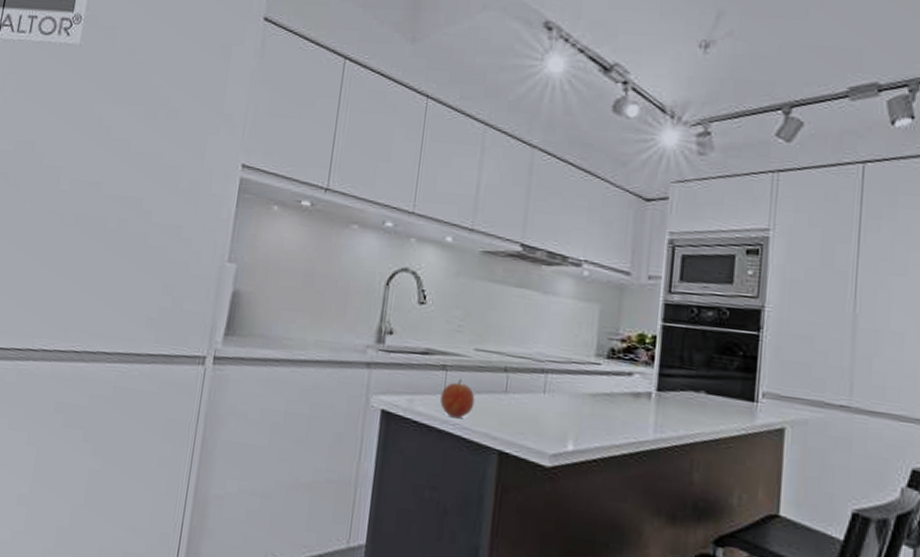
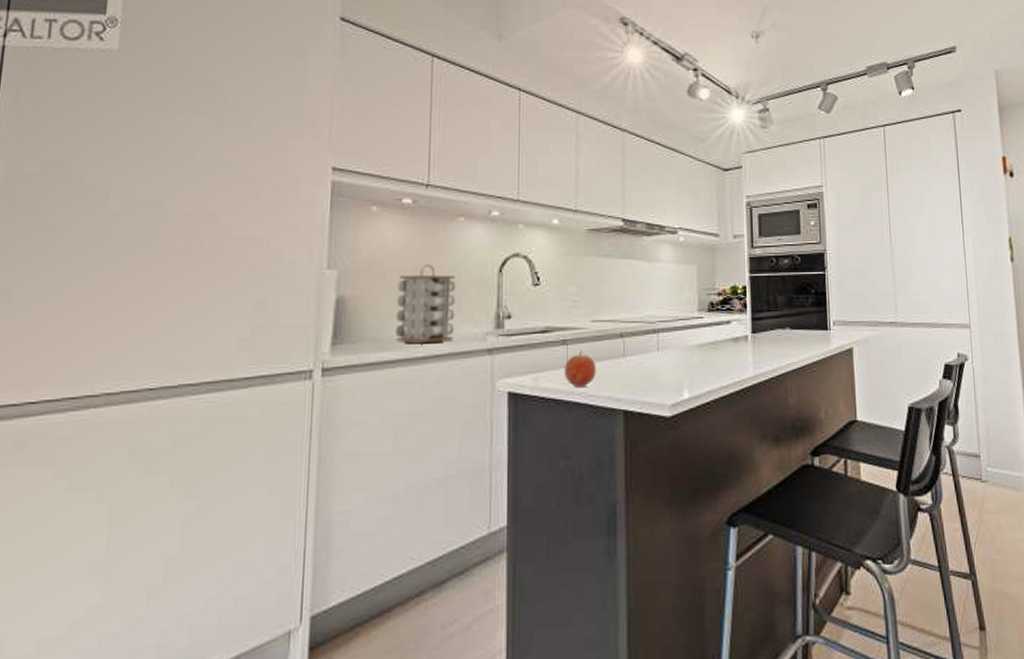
spice rack: none [281,268,343,349] -> present [395,264,456,344]

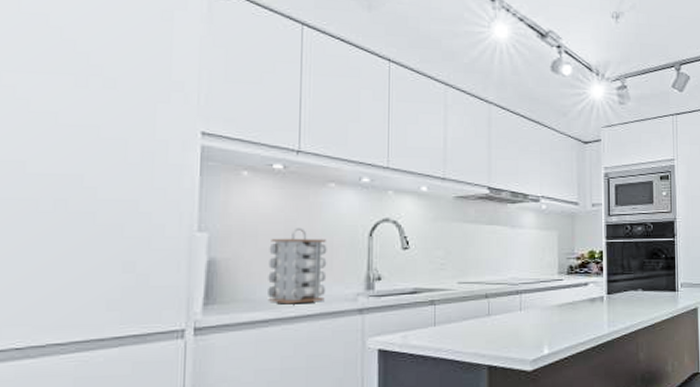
fruit: present [565,349,597,388] -> none [432,309,463,345]

